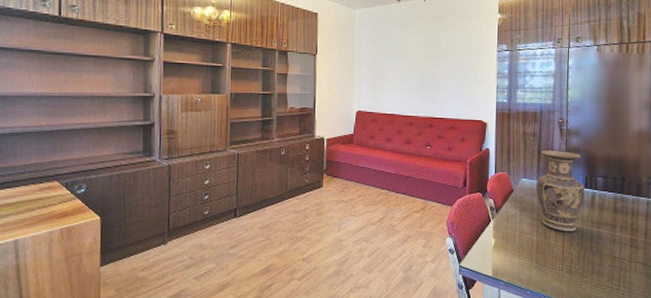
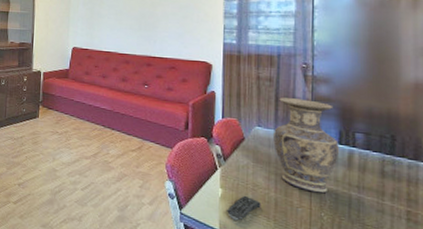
remote control: none [498,242,526,266] -> present [227,195,261,221]

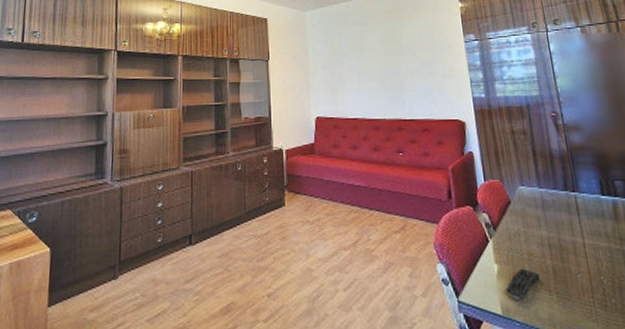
vase: present [273,97,339,194] -> none [536,150,605,254]

